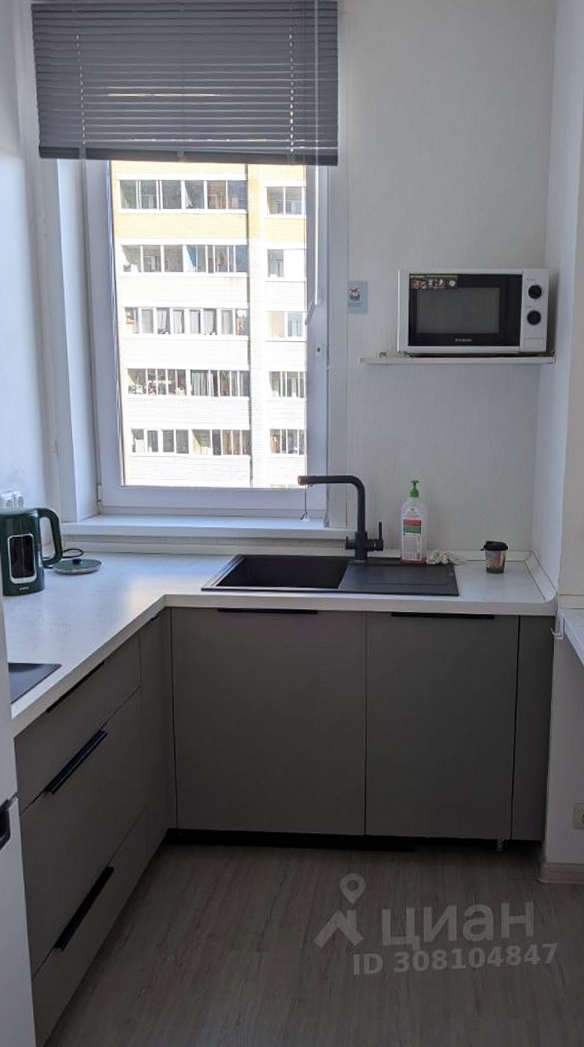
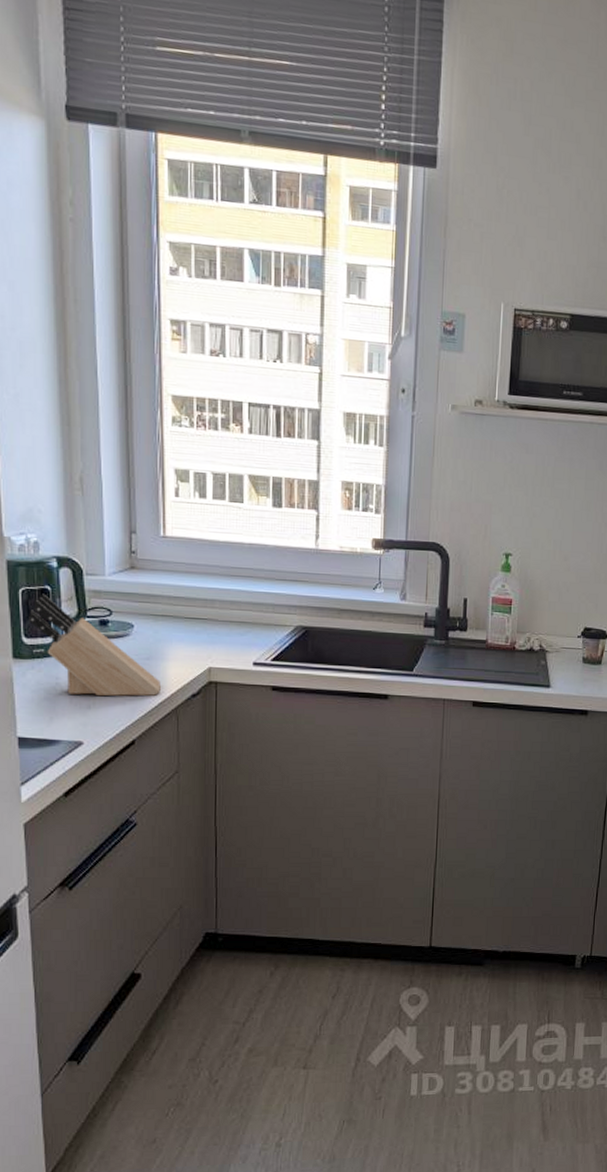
knife block: none [16,540,125,625] -> present [29,593,161,697]

